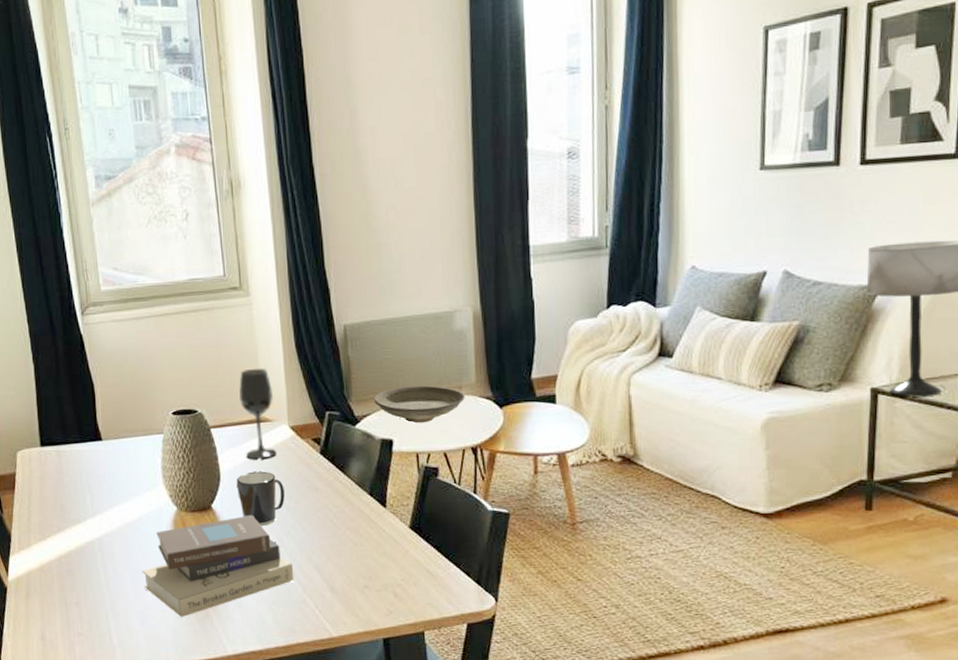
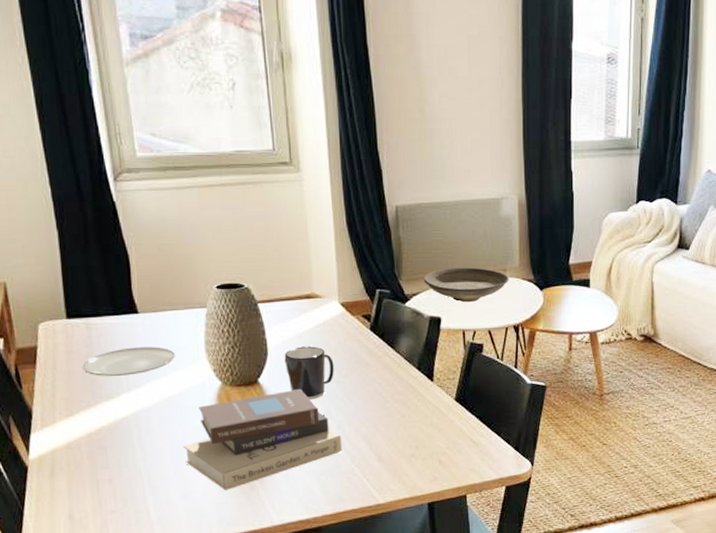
plate: none [53,473,135,502] -> present [82,347,175,376]
wine glass: present [239,367,277,460] -> none [288,244,327,335]

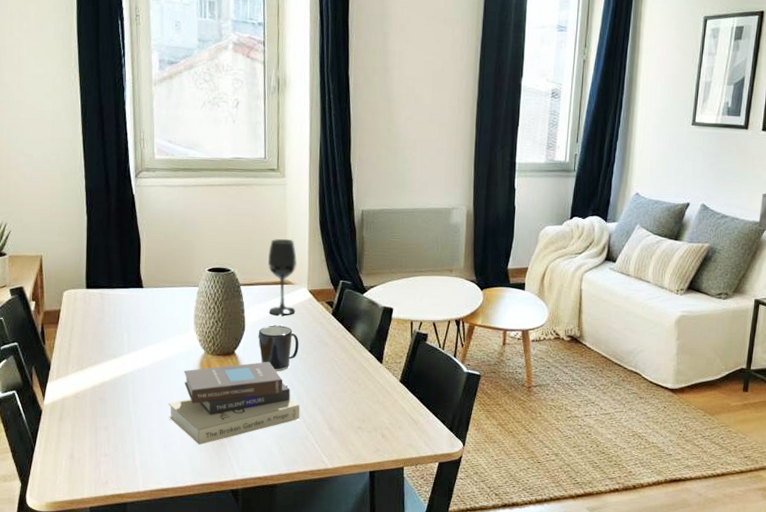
plate: present [82,347,175,376] -> none [94,316,169,340]
wine glass: none [288,244,327,335] -> present [268,238,298,316]
decorative bowl: present [423,267,509,303] -> none [380,265,454,297]

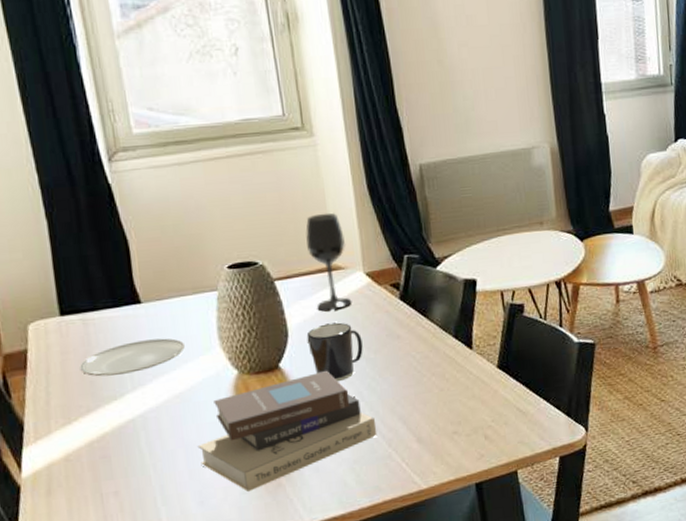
plate: none [94,316,169,340] -> present [79,338,185,377]

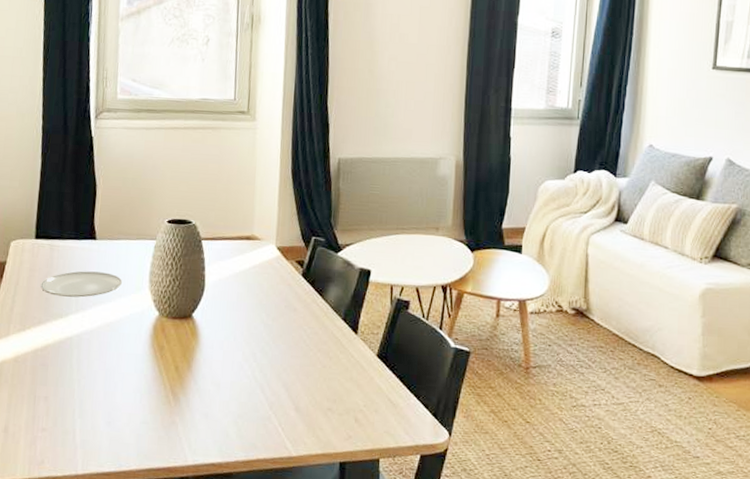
books: present [197,370,378,492] -> none [115,327,263,422]
wine glass: present [305,212,352,311] -> none [232,188,266,275]
mug: present [306,322,363,382] -> none [219,286,264,340]

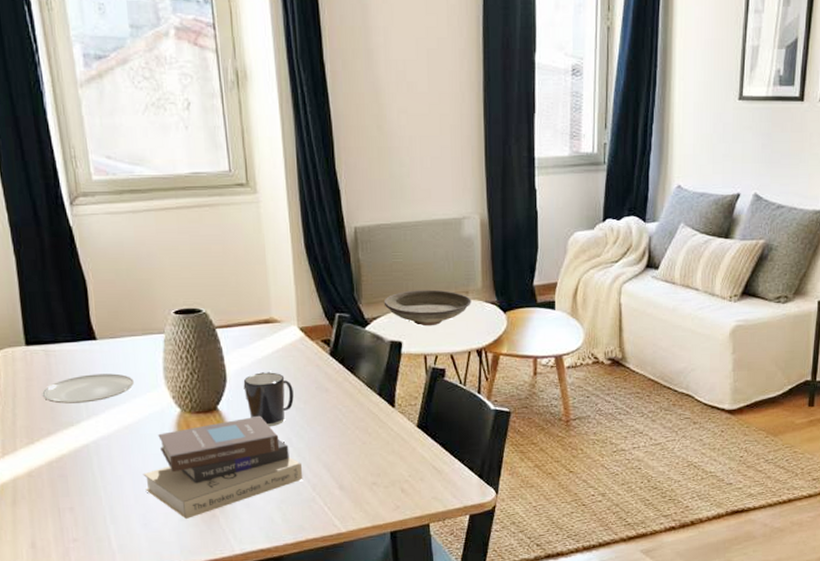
books: none [115,327,263,422] -> present [143,415,303,519]
mug: none [219,286,264,340] -> present [243,372,294,427]
decorative bowl: none [357,221,441,258] -> present [383,289,472,327]

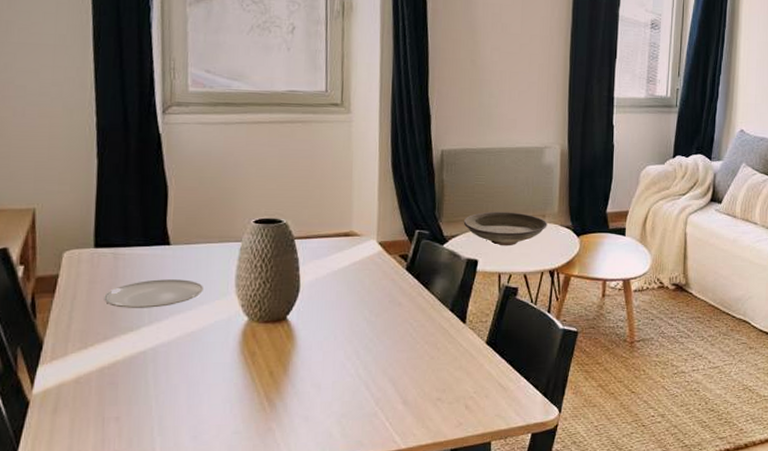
books: present [143,415,303,519] -> none [200,327,368,432]
mug: present [243,372,294,427] -> none [316,284,366,339]

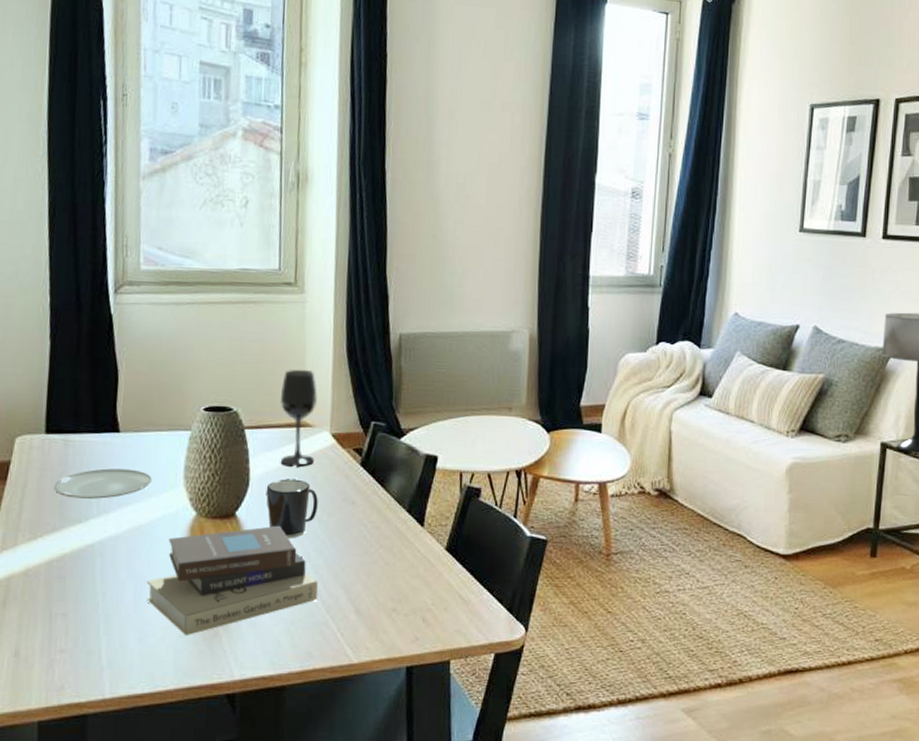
books: none [200,327,368,432] -> present [146,525,319,635]
mug: none [316,284,366,339] -> present [266,479,318,539]
wine glass: none [329,183,365,273] -> present [280,369,318,467]
decorative bowl: present [463,211,548,246] -> none [422,402,514,442]

